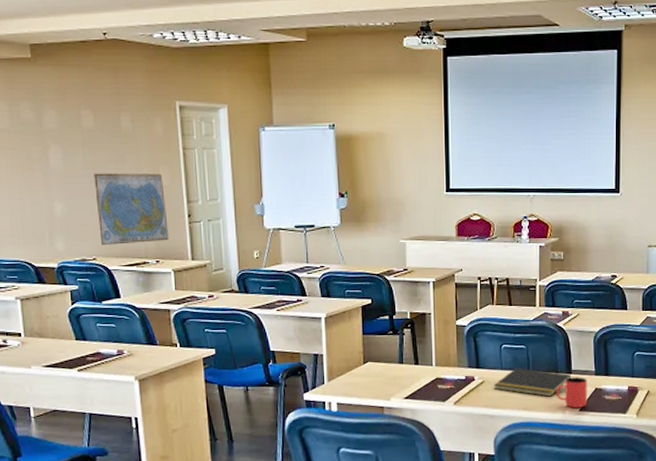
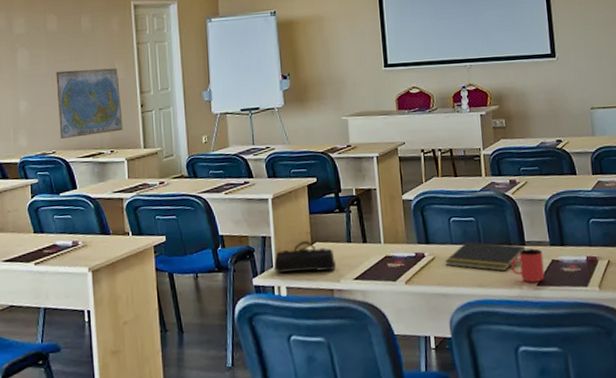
pencil case: none [325,360,388,390] -> present [273,241,337,274]

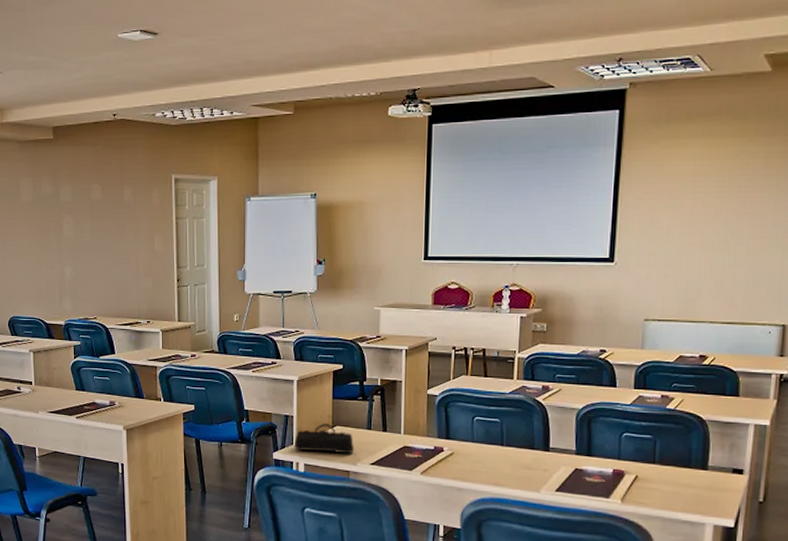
world map: present [56,68,123,140] -> none [99,240,159,307]
notepad: present [445,241,526,272] -> none [463,441,550,474]
cup: present [511,248,545,282] -> none [531,455,567,488]

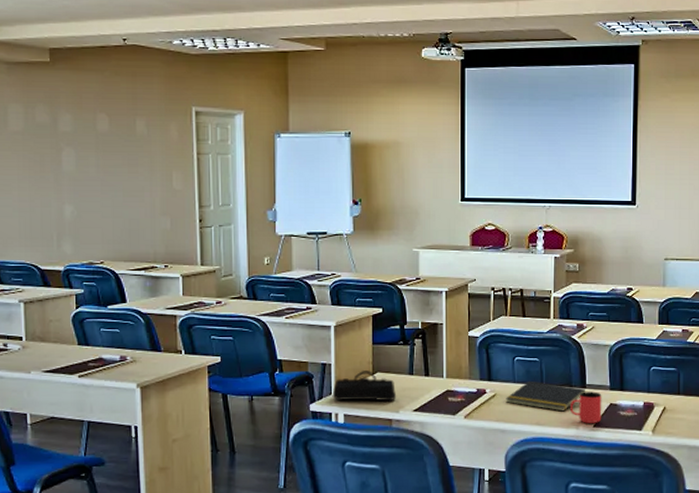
notepad: none [463,441,550,474] -> present [506,380,586,412]
cup: none [531,455,567,488] -> present [570,391,602,423]

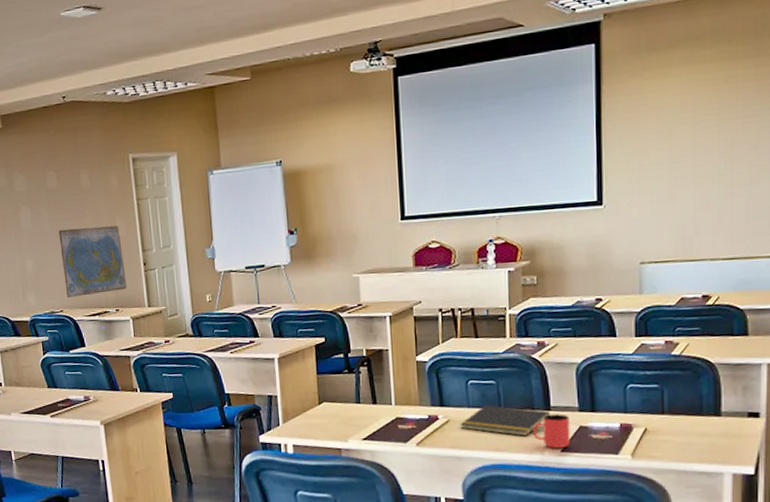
world map: none [106,176,179,250] -> present [58,225,127,298]
pencil case: present [332,371,397,402] -> none [280,401,345,432]

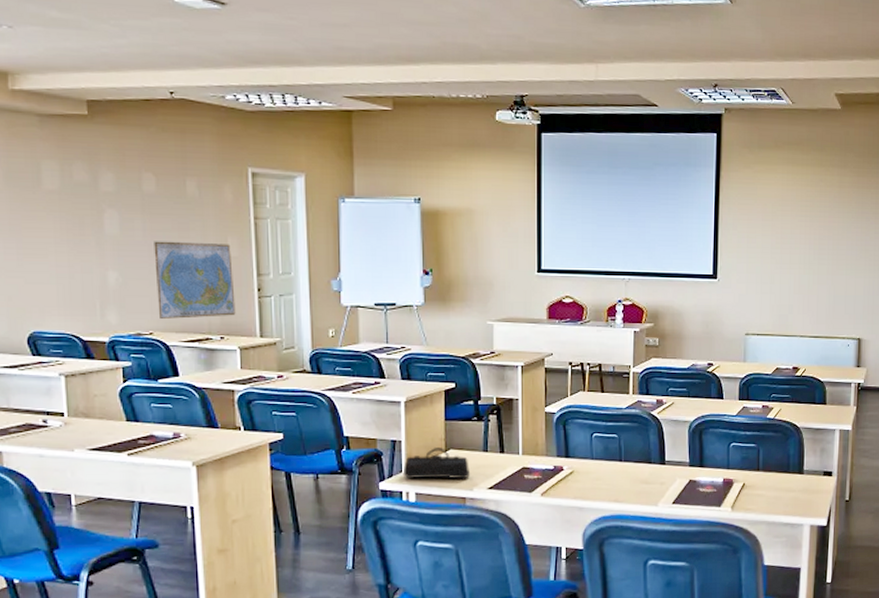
pencil case: none [280,401,345,432] -> present [402,448,471,479]
notepad: present [460,404,551,436] -> none [583,457,666,489]
cup: present [533,414,571,448] -> none [649,468,681,500]

